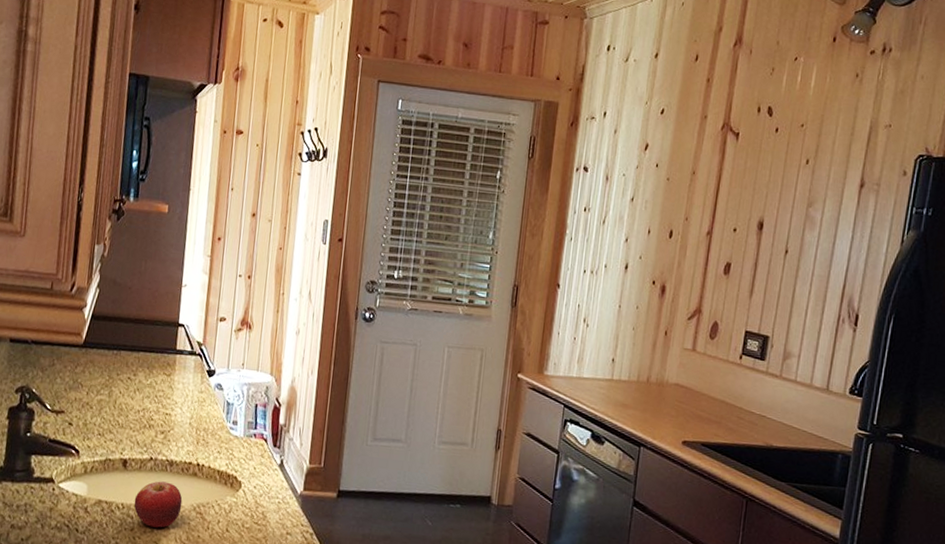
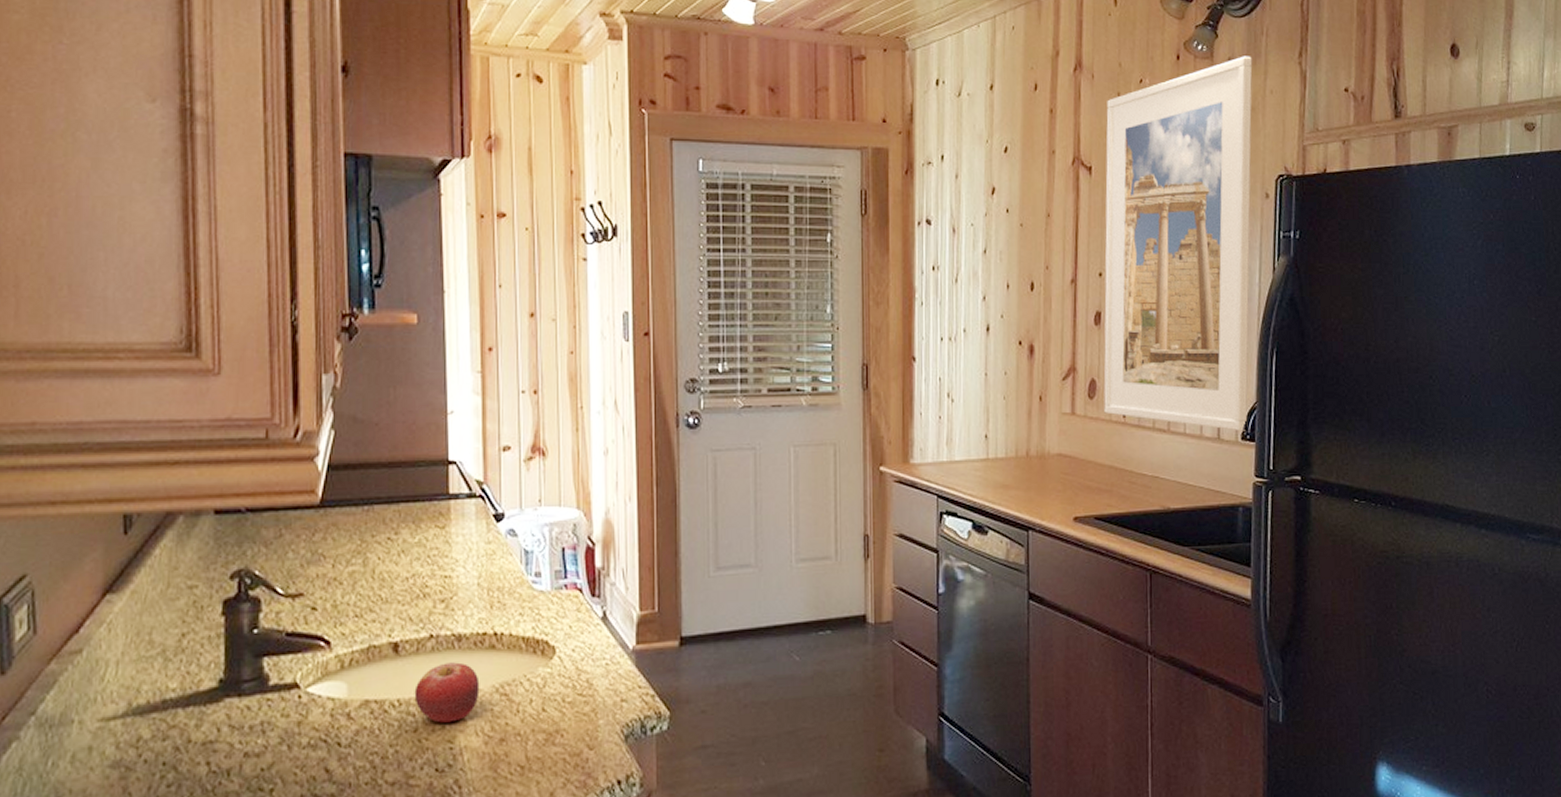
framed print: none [722,42,907,386] -> present [1103,56,1253,431]

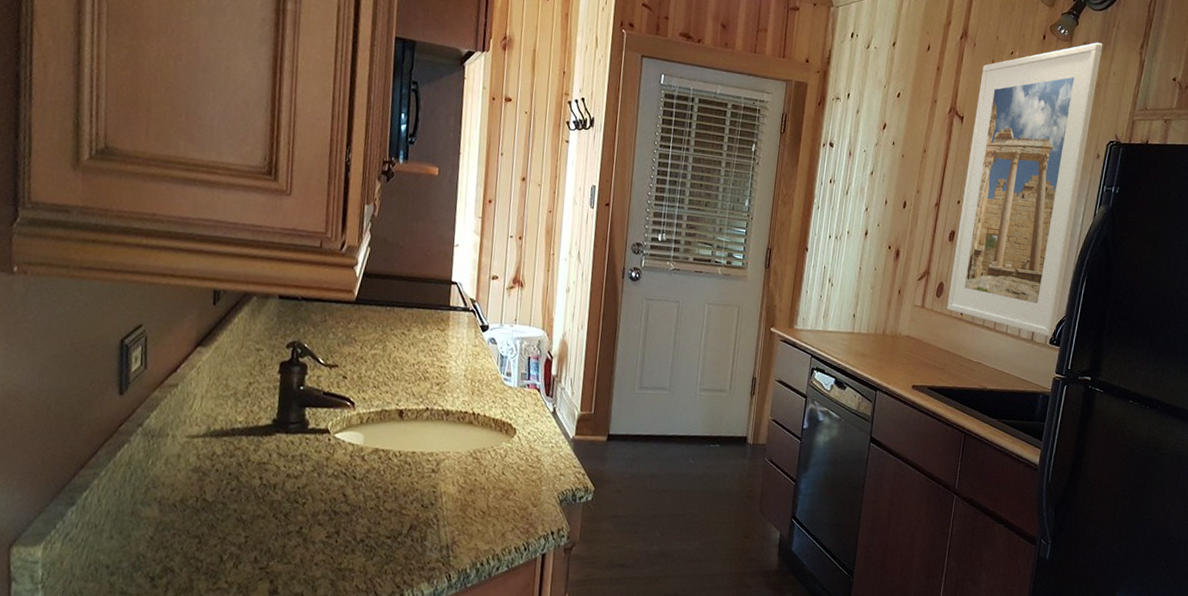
fruit: present [414,662,480,723] -> none [411,429,459,473]

